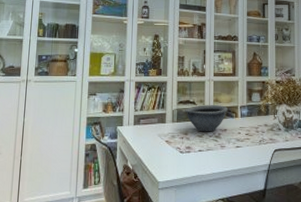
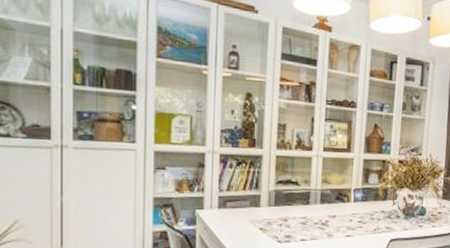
bowl: present [185,105,228,132] -> none [285,186,338,219]

